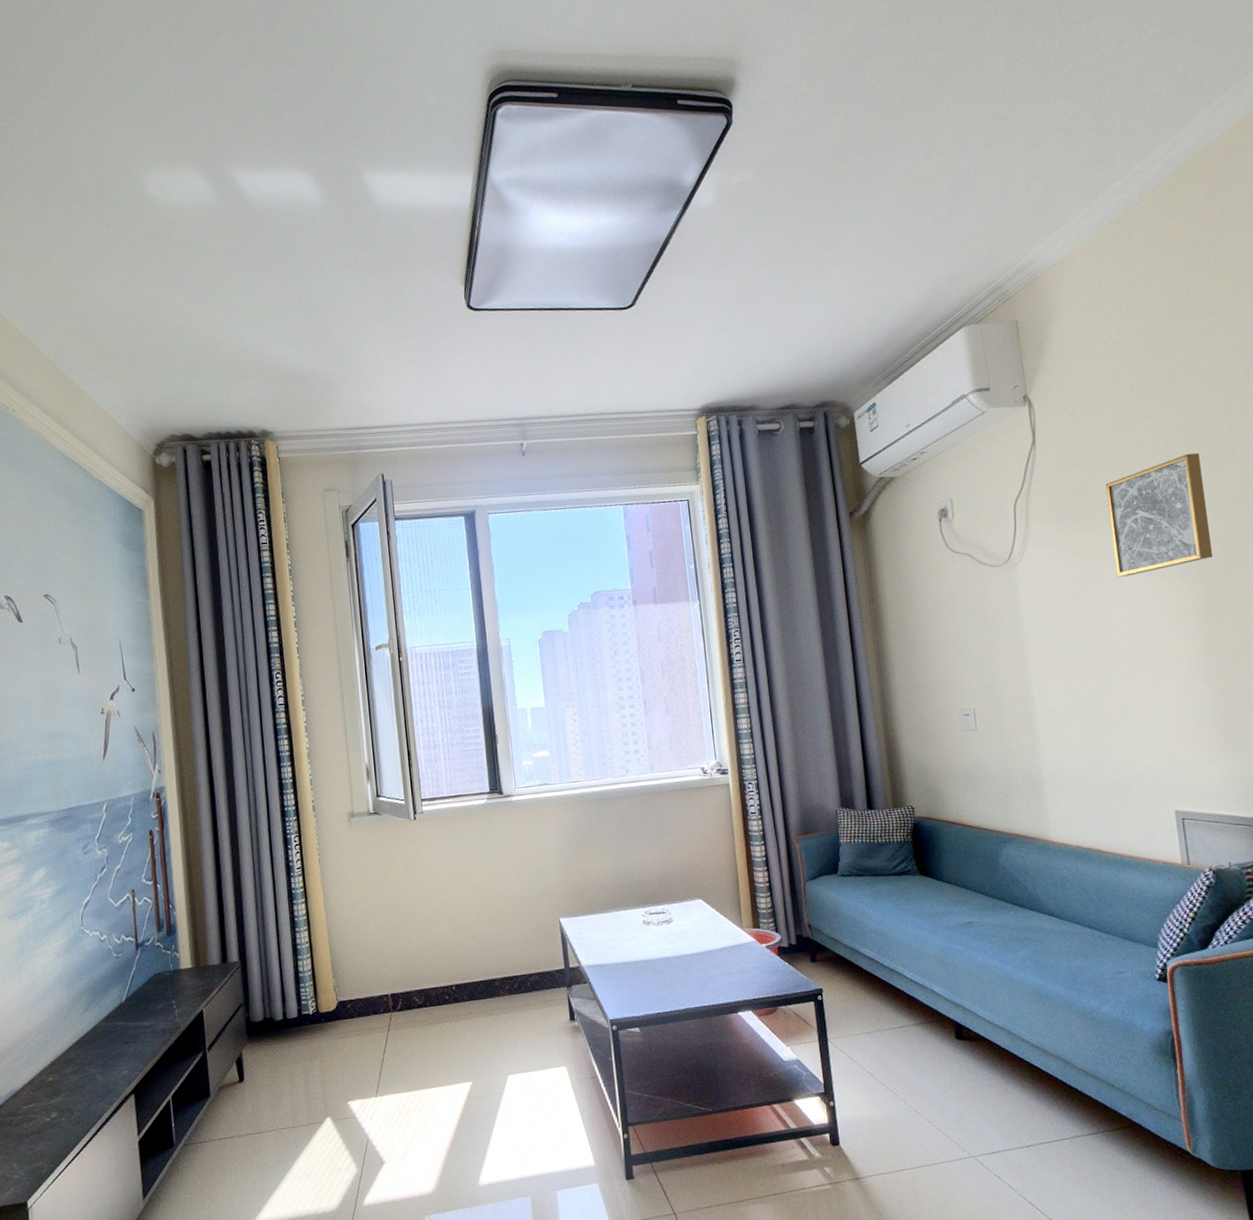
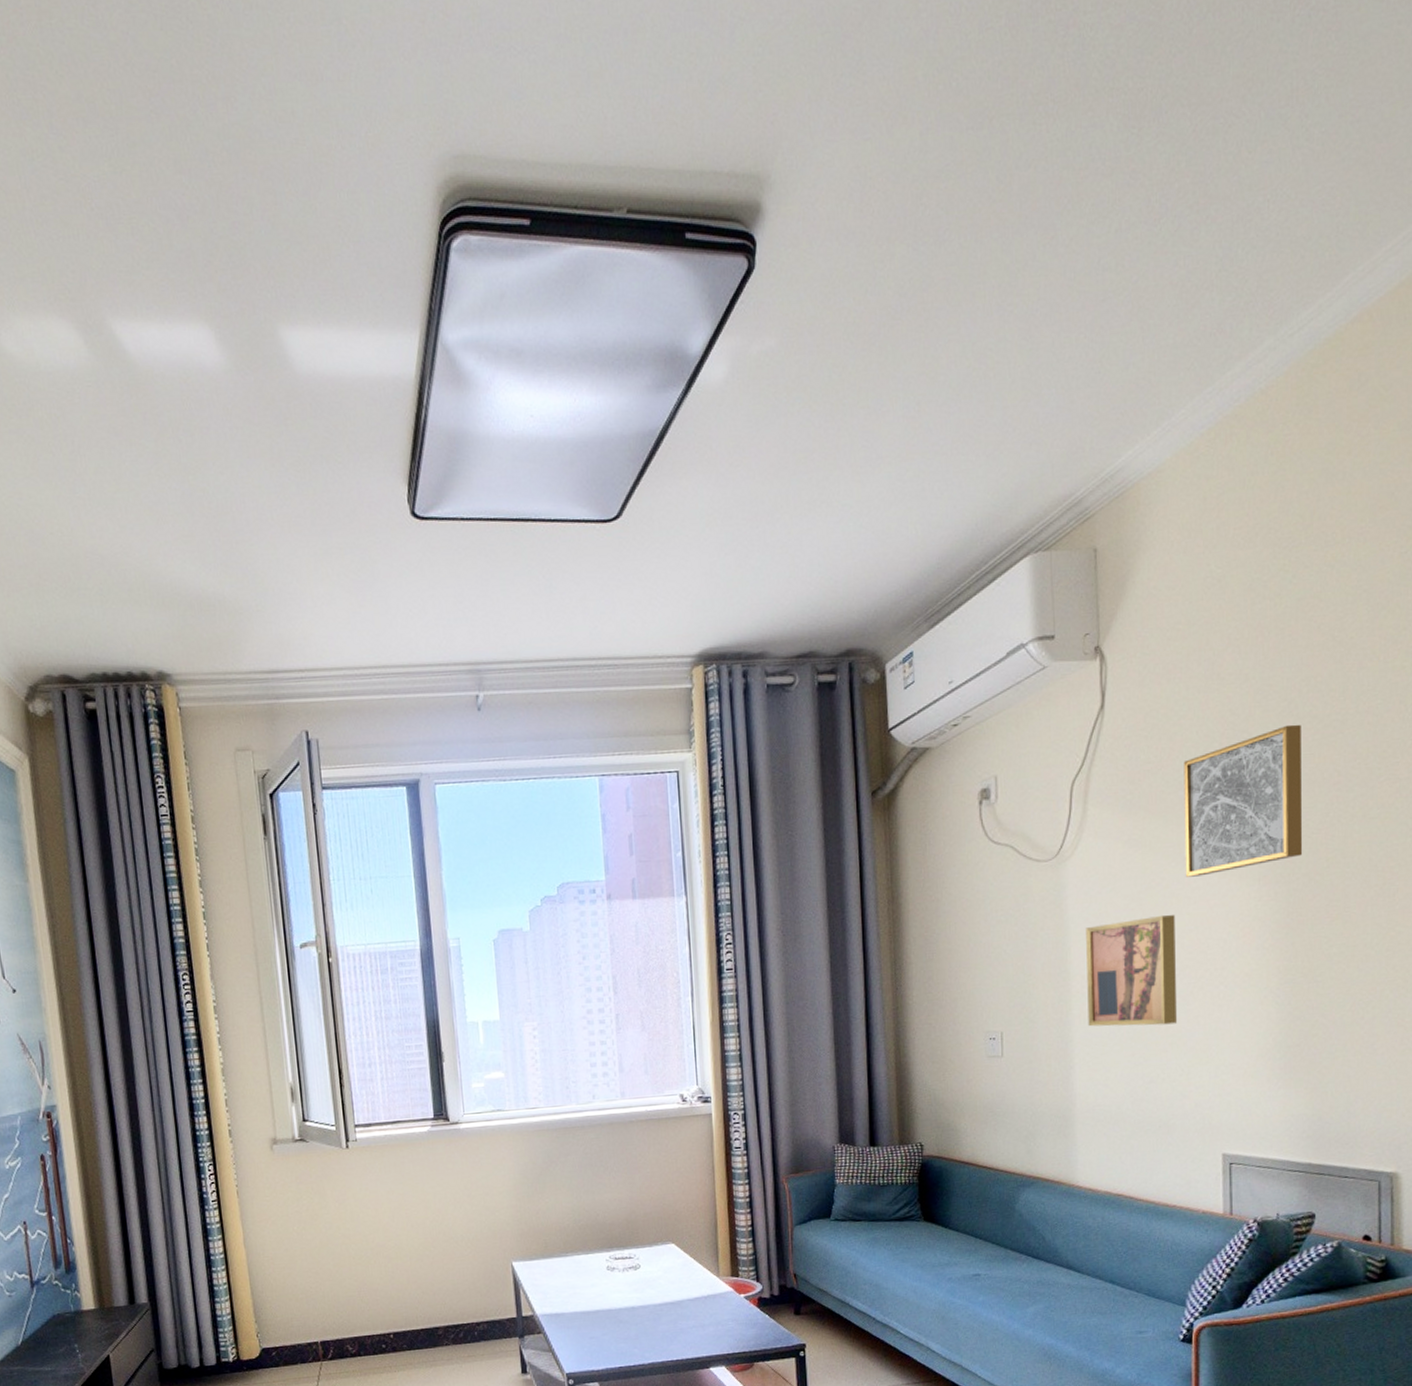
wall art: none [1037,608,1124,703] -> present [1086,915,1178,1027]

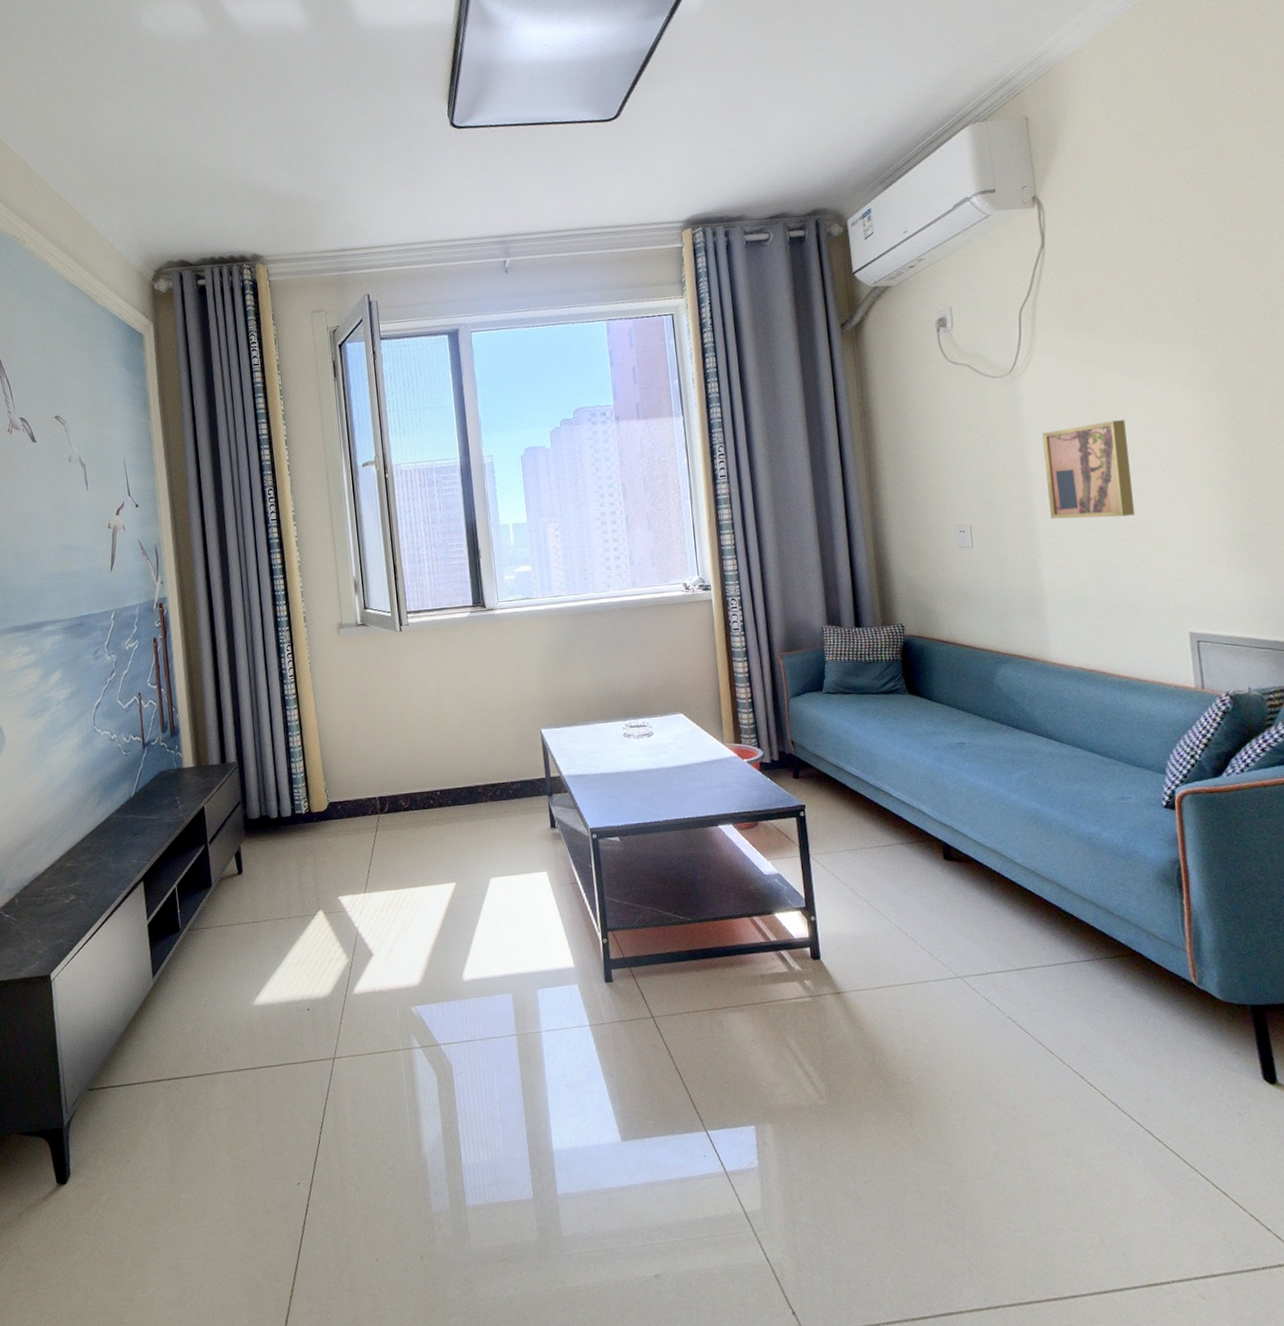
wall art: present [1183,724,1303,877] -> none [1121,252,1242,387]

